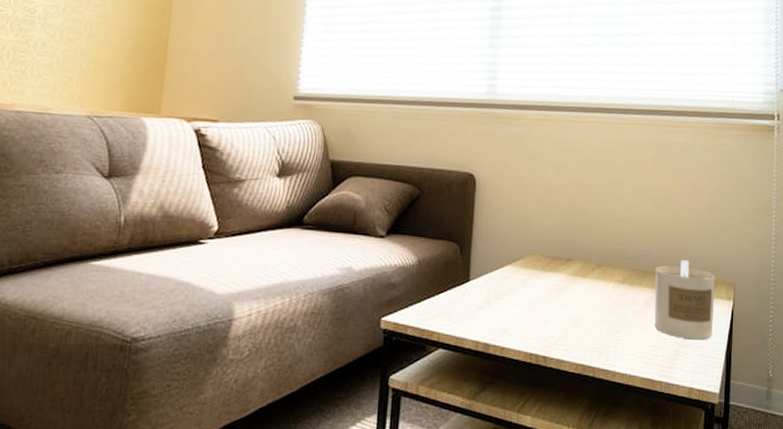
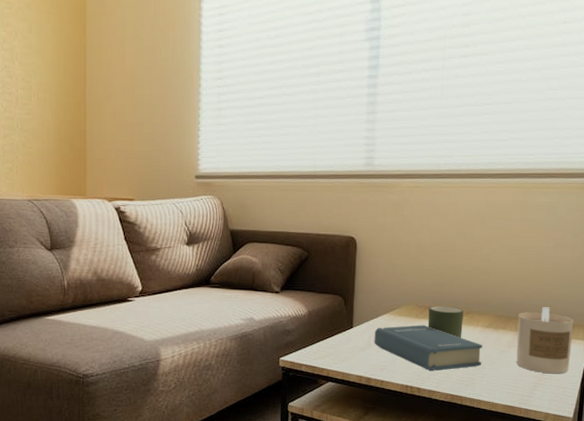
hardback book: none [493,279,617,335] -> present [374,325,482,371]
mug: none [555,256,595,295] -> present [427,306,464,338]

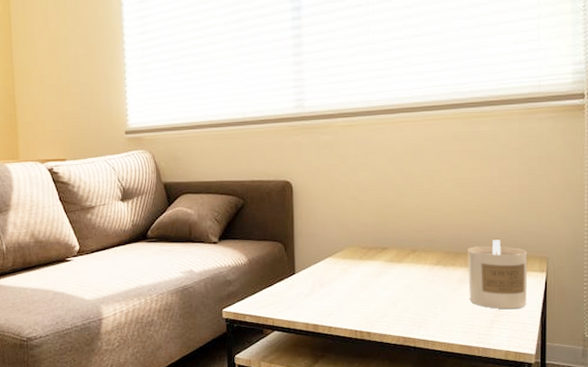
hardback book: present [374,325,482,371] -> none [318,266,433,313]
mug: present [427,306,464,338] -> none [372,245,410,278]

